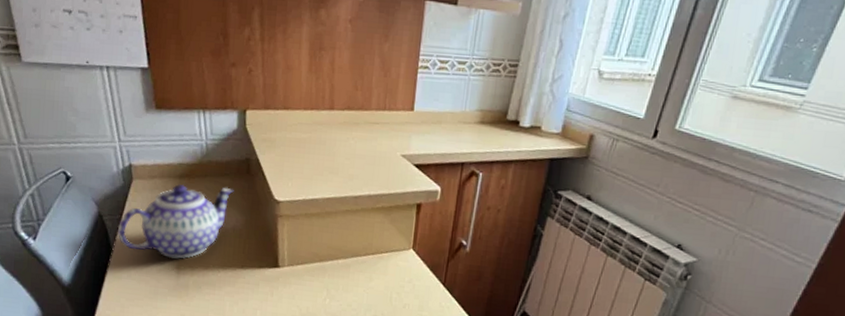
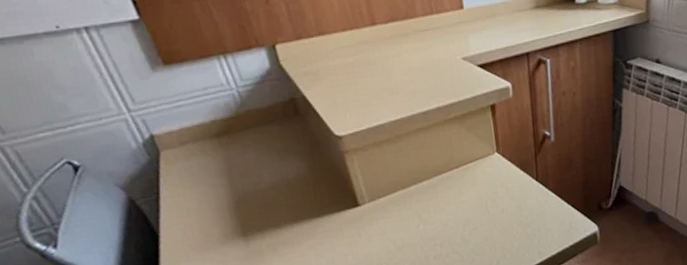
teapot: present [117,183,234,259] -> none [157,134,286,230]

